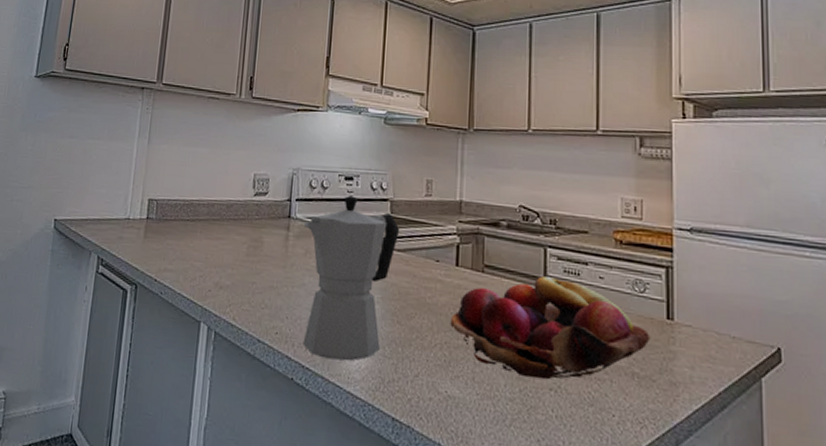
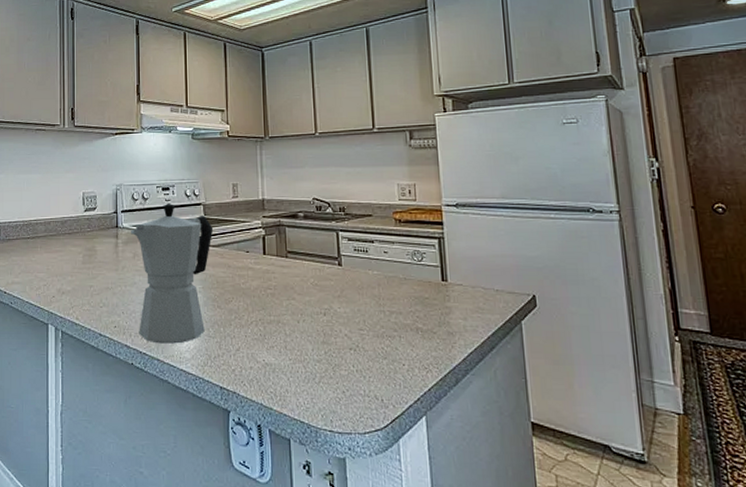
fruit basket: present [450,276,651,380] -> none [262,256,430,342]

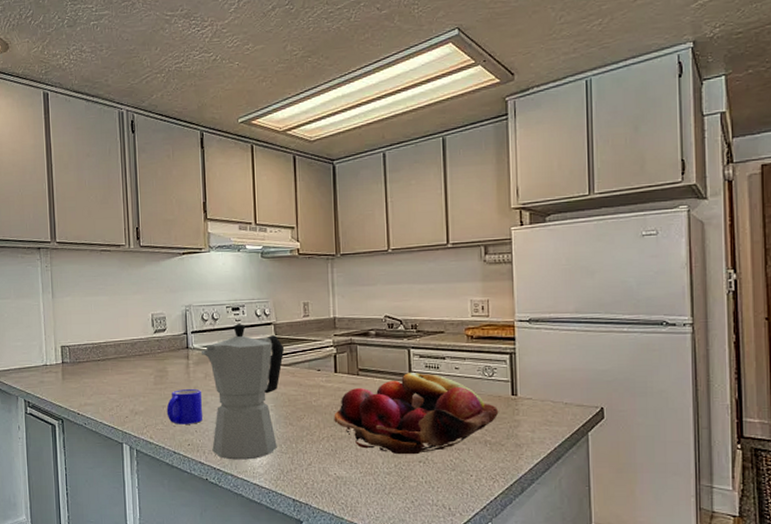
mug: none [94,269,130,305] -> present [166,389,202,424]
fruit basket: none [262,256,430,342] -> present [334,373,499,455]

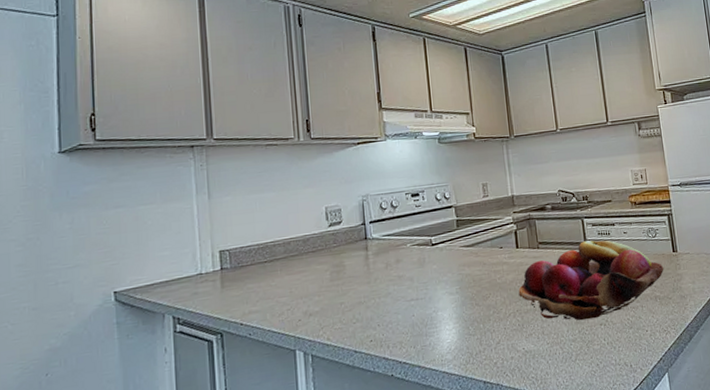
mug: present [166,389,202,424] -> none [345,280,385,321]
moka pot: present [201,322,285,460] -> none [380,208,467,351]

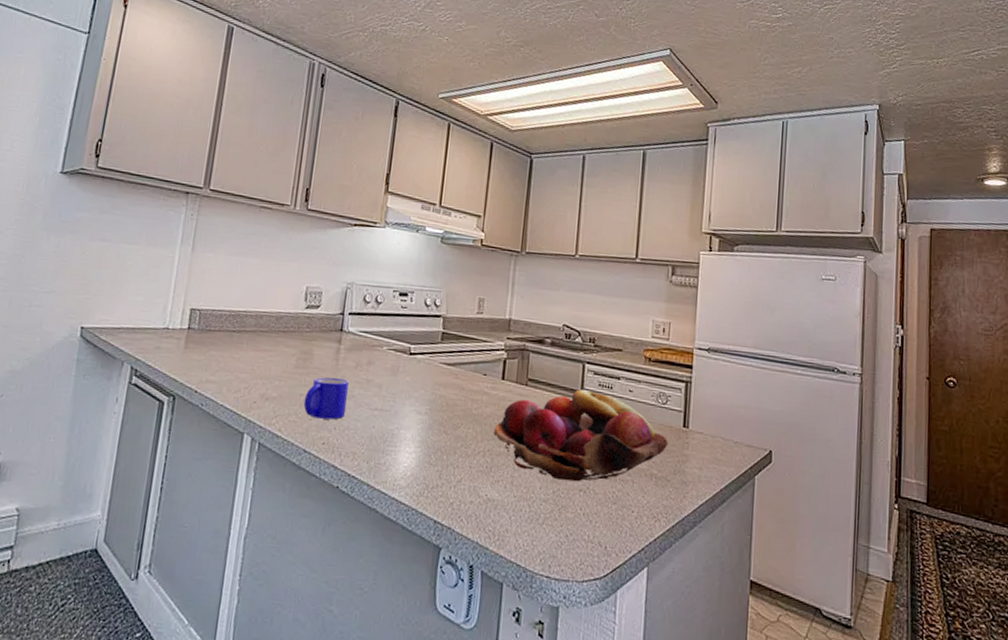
mug: none [345,280,385,321] -> present [303,377,349,420]

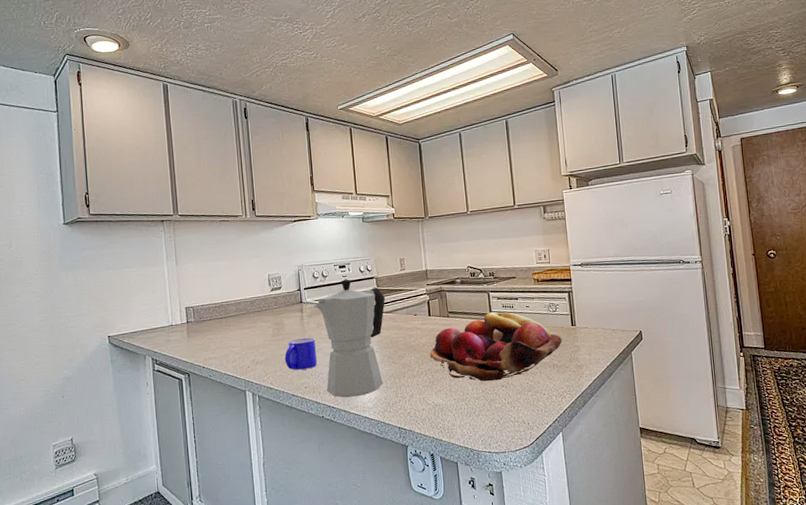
moka pot: none [350,310,451,469] -> present [313,278,386,398]

